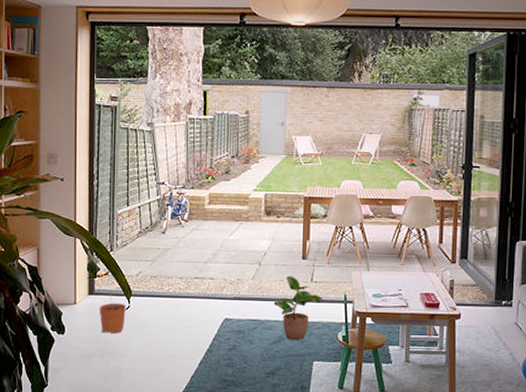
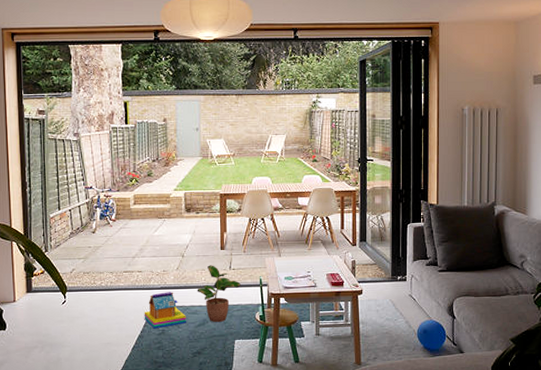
plant pot: present [99,294,126,334] -> none [37,291,62,327]
toy house: none [214,303,260,344] -> present [144,292,186,329]

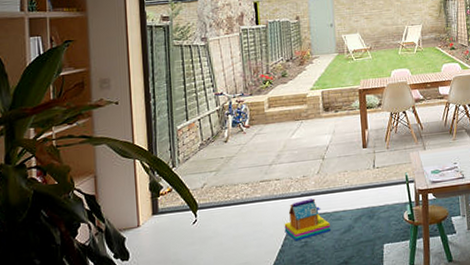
potted plant: present [197,265,241,323] -> none [340,165,386,228]

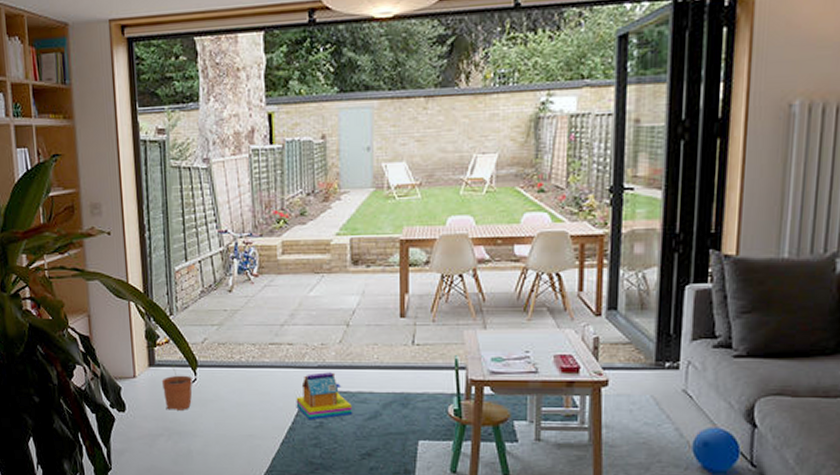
plant pot: none [164,210,193,252] -> present [161,365,192,410]

